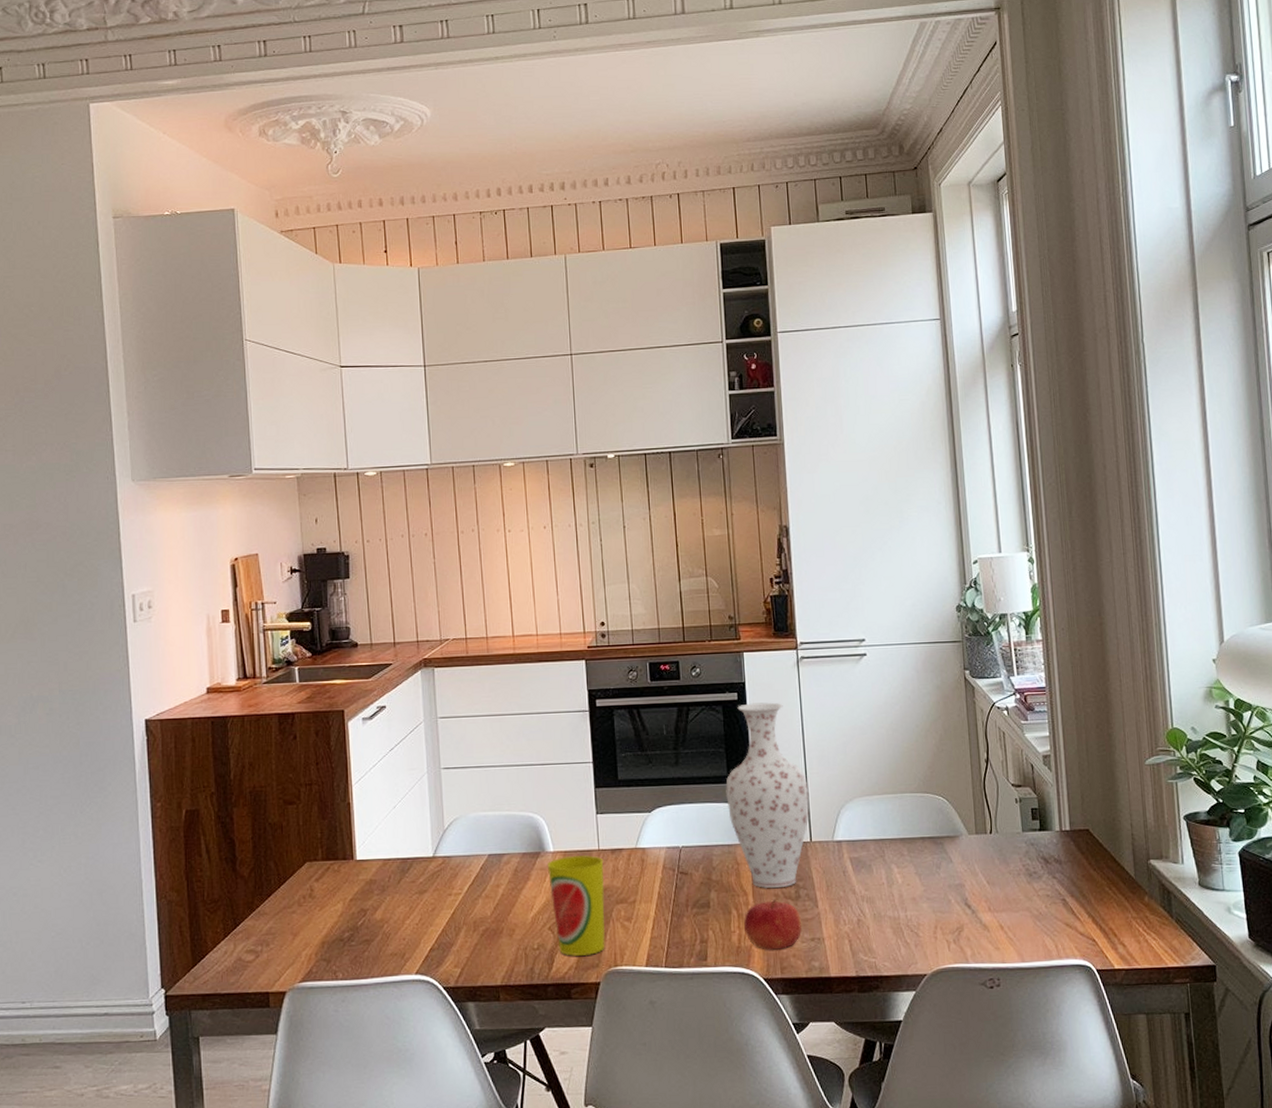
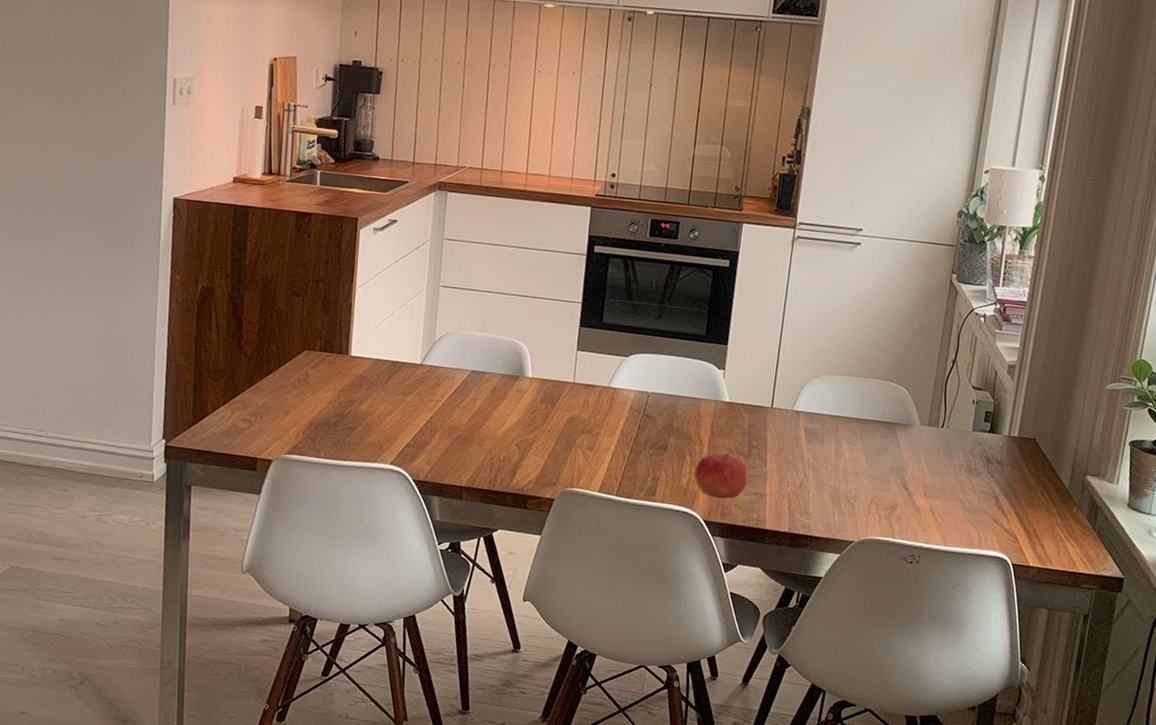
cup: present [547,855,605,956] -> none [522,383,577,474]
vase: present [726,702,809,888] -> none [700,272,780,444]

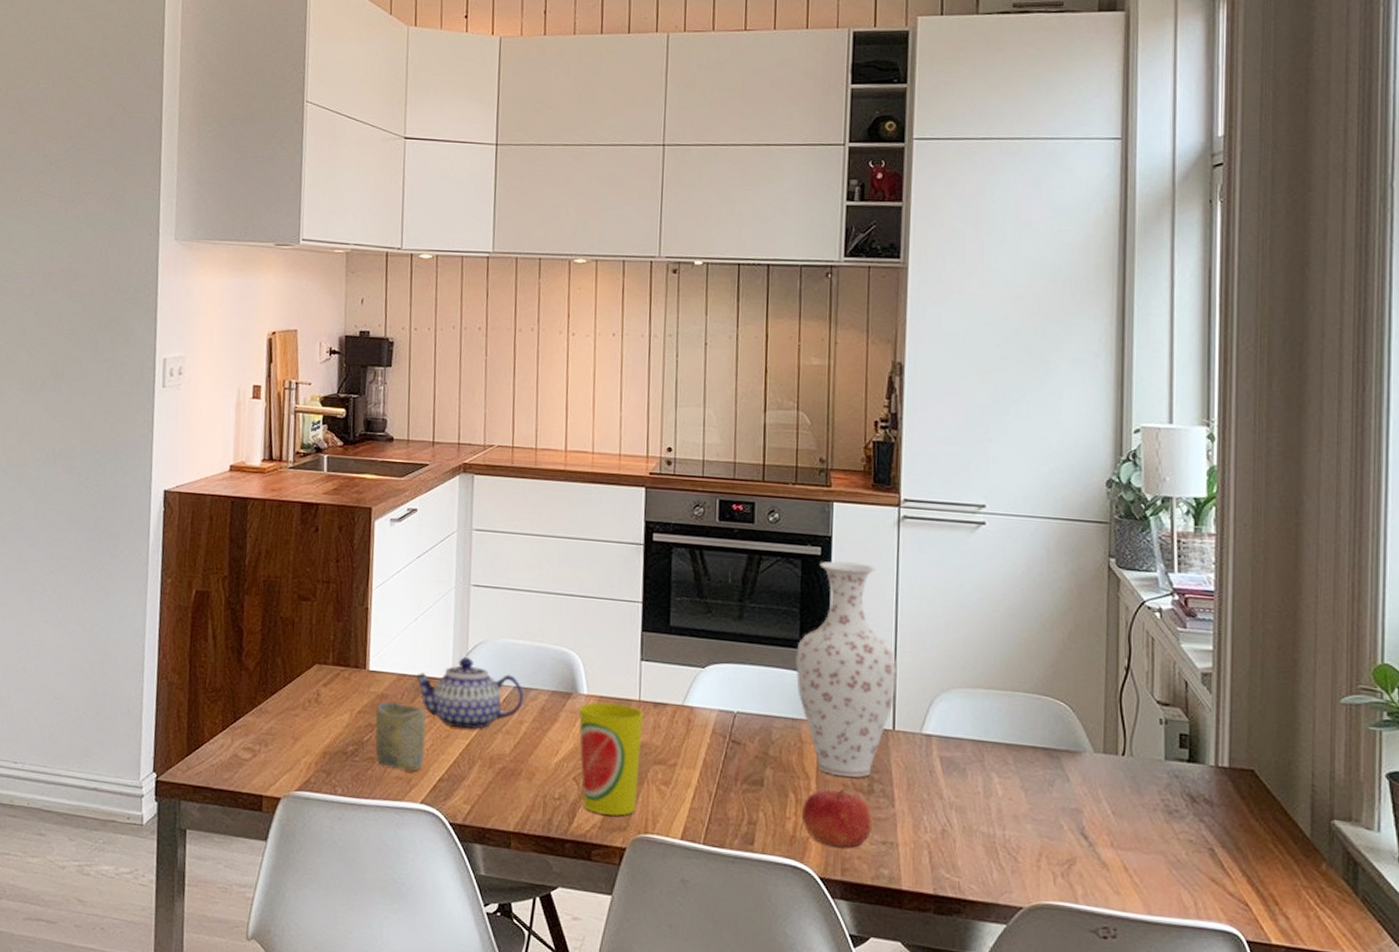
cup: none [353,382,398,439] -> present [374,702,426,772]
teapot: none [389,345,480,405] -> present [414,656,524,729]
cup: none [522,383,577,474] -> present [578,702,644,816]
vase: none [700,272,780,444] -> present [795,561,897,778]

